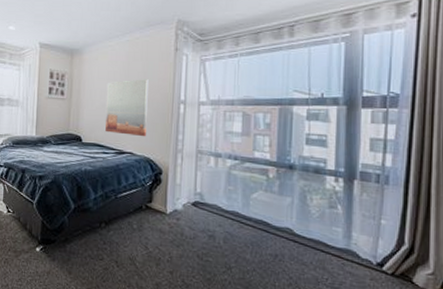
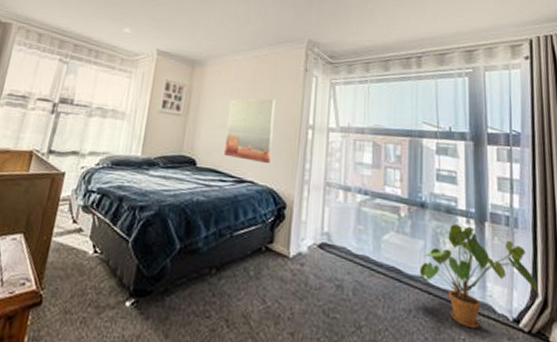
house plant: none [286,183,407,271] -> present [419,224,540,329]

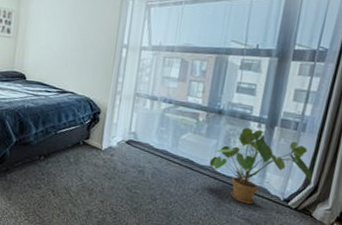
wall art: present [224,98,276,164] -> none [49,21,94,78]

